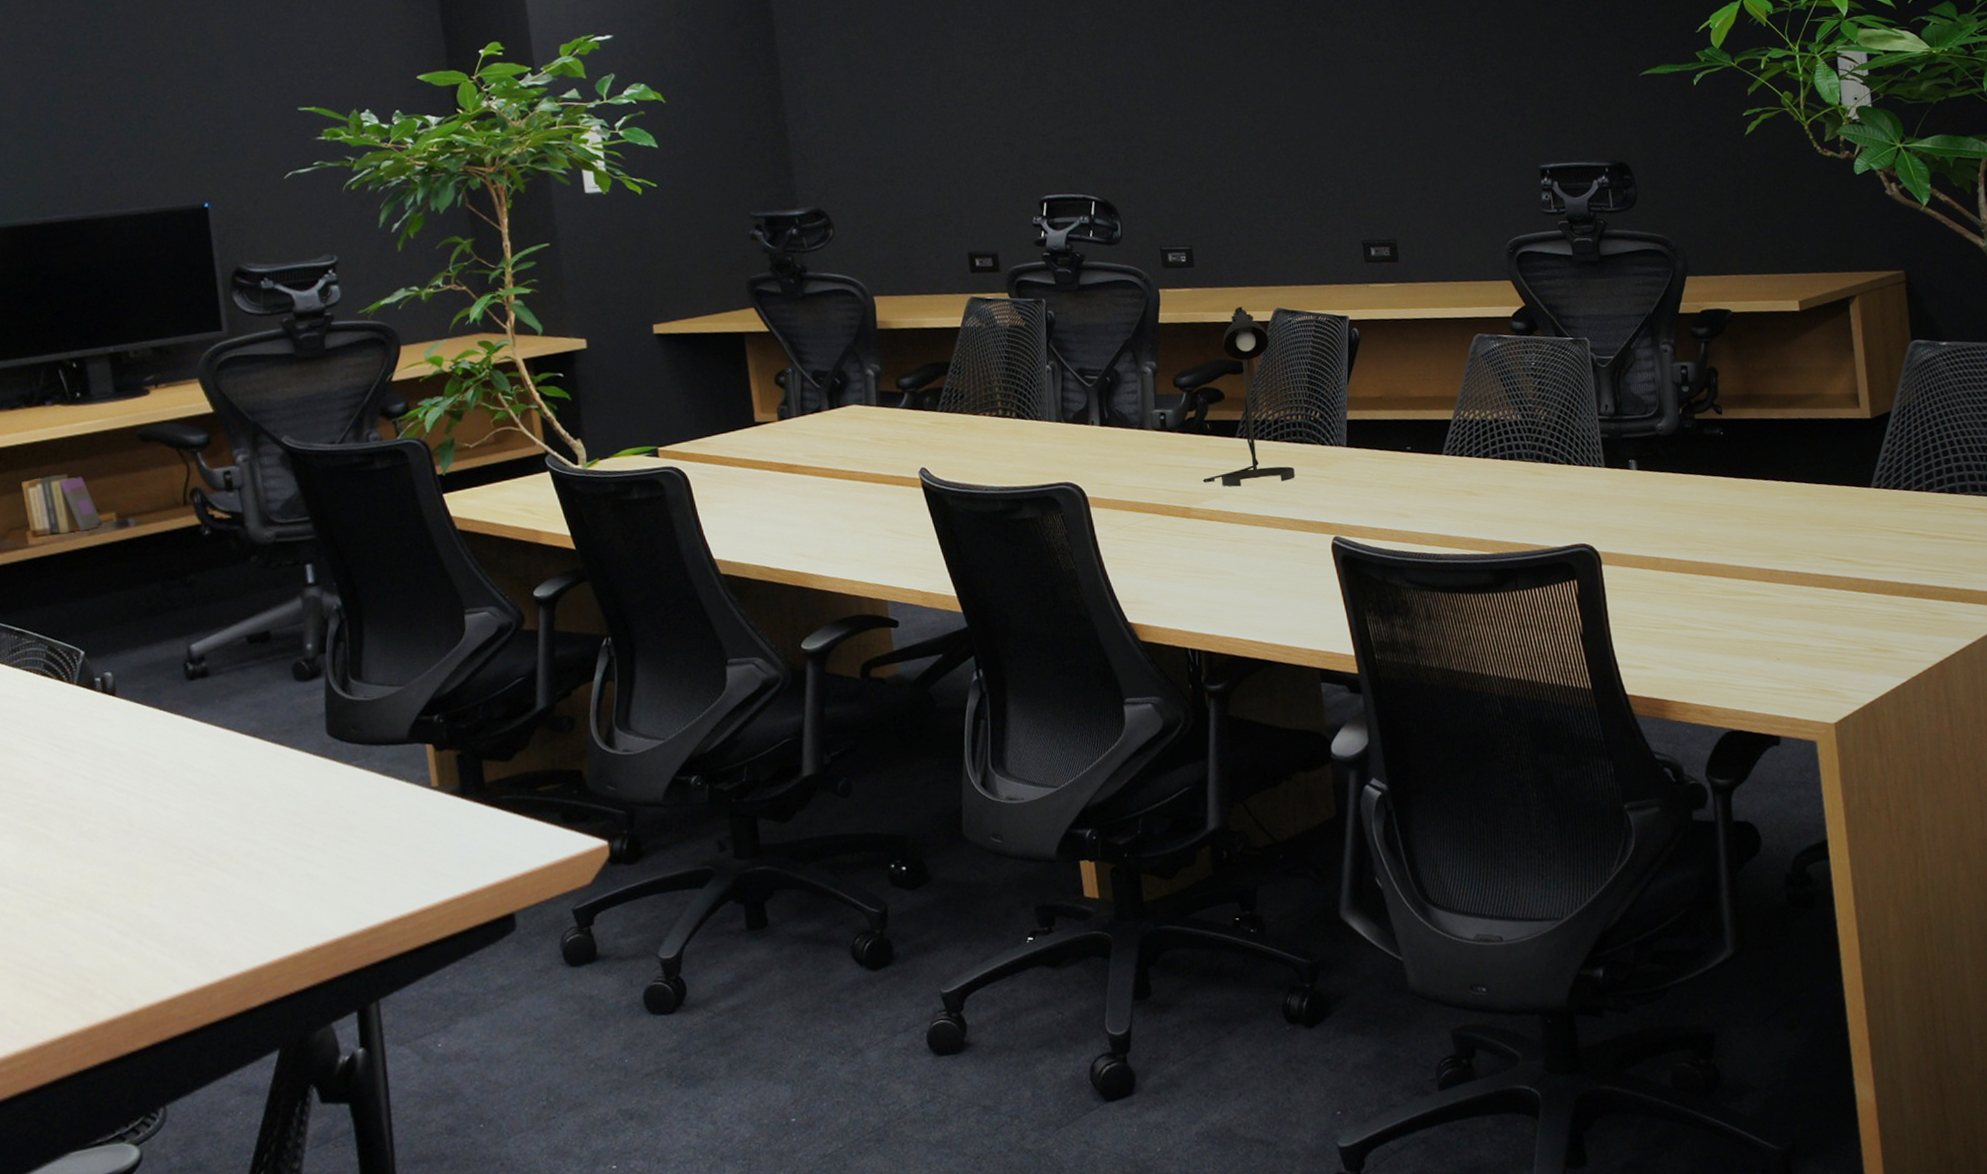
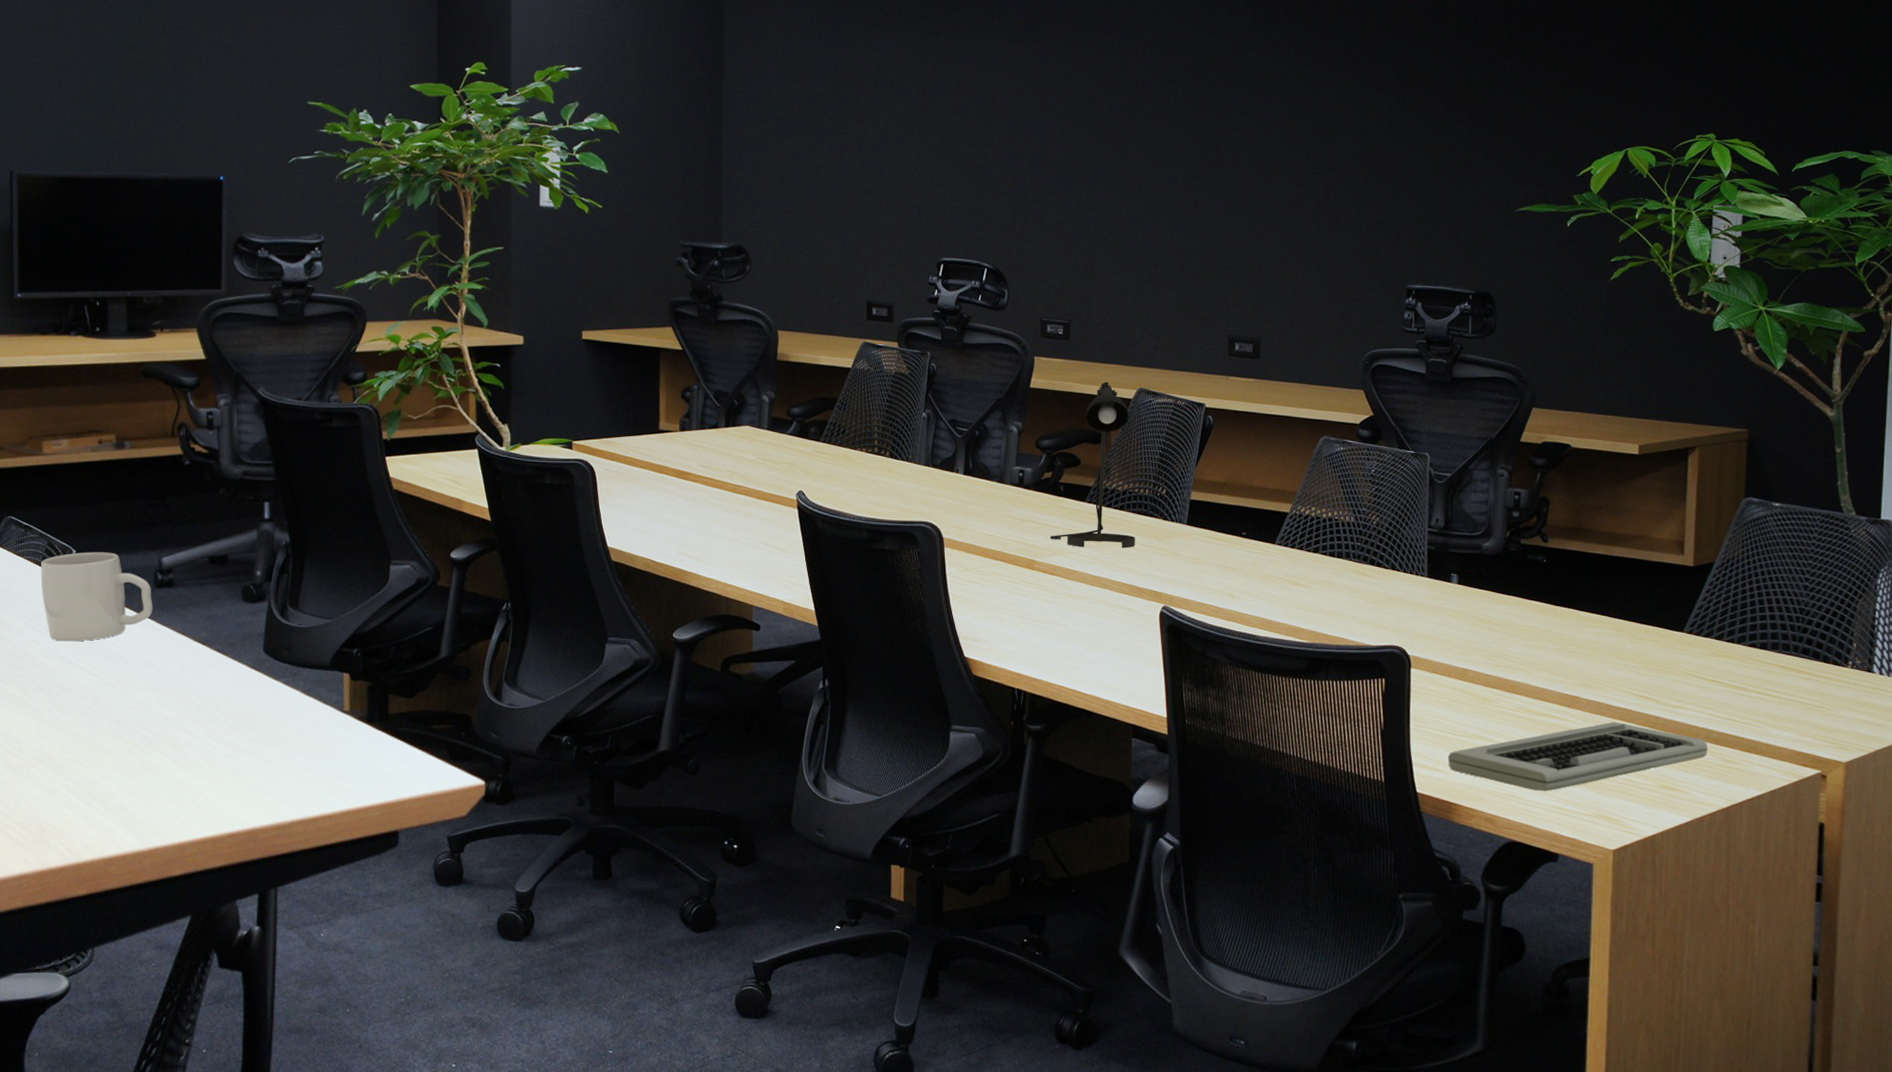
books: present [21,473,104,538] -> none [43,395,105,448]
mug: none [43,647,188,758] -> present [40,552,153,642]
computer keyboard: none [1652,590,1914,674] -> present [1447,721,1708,792]

